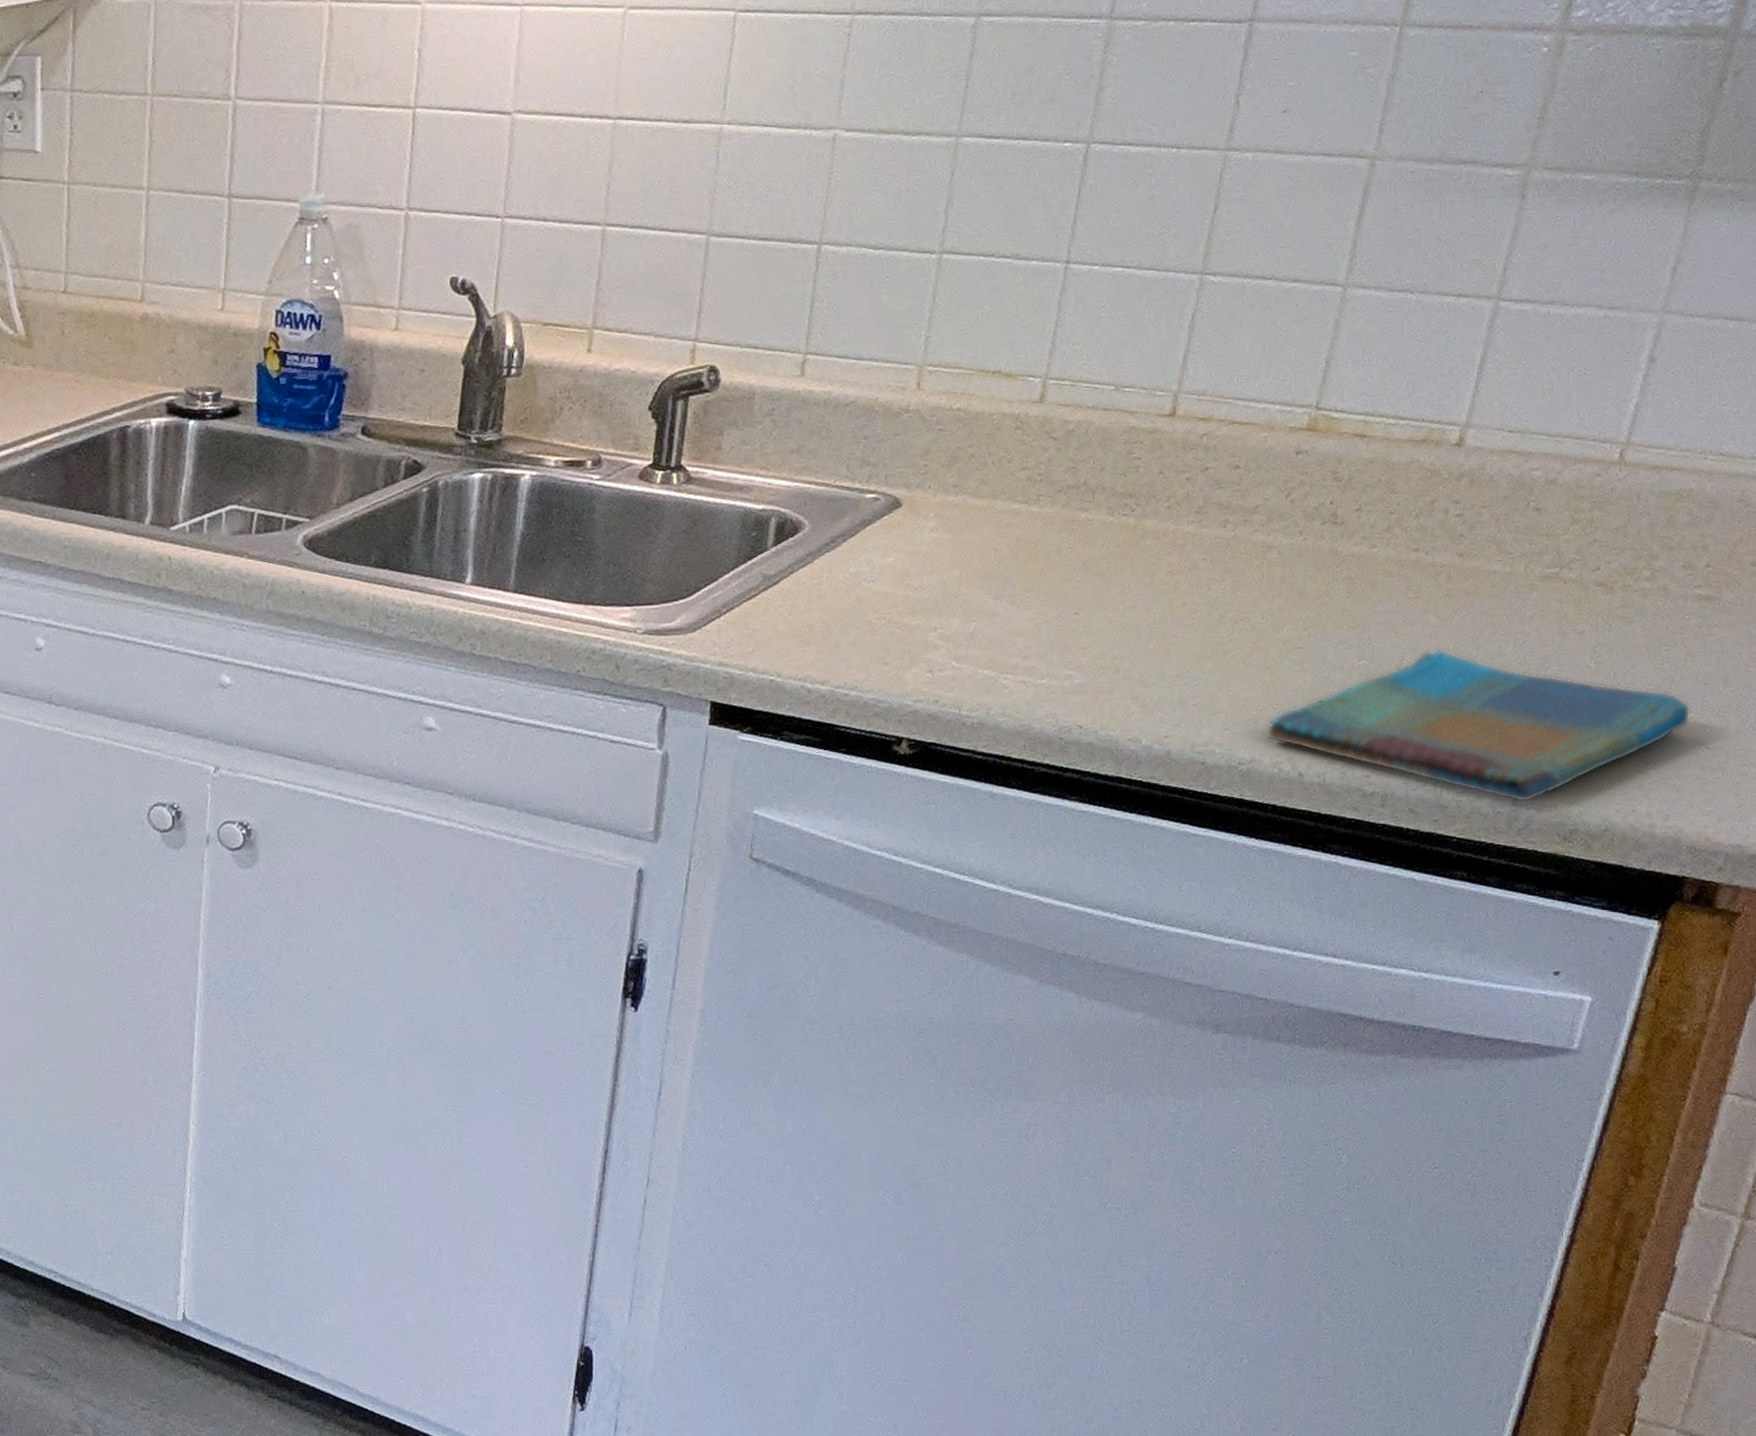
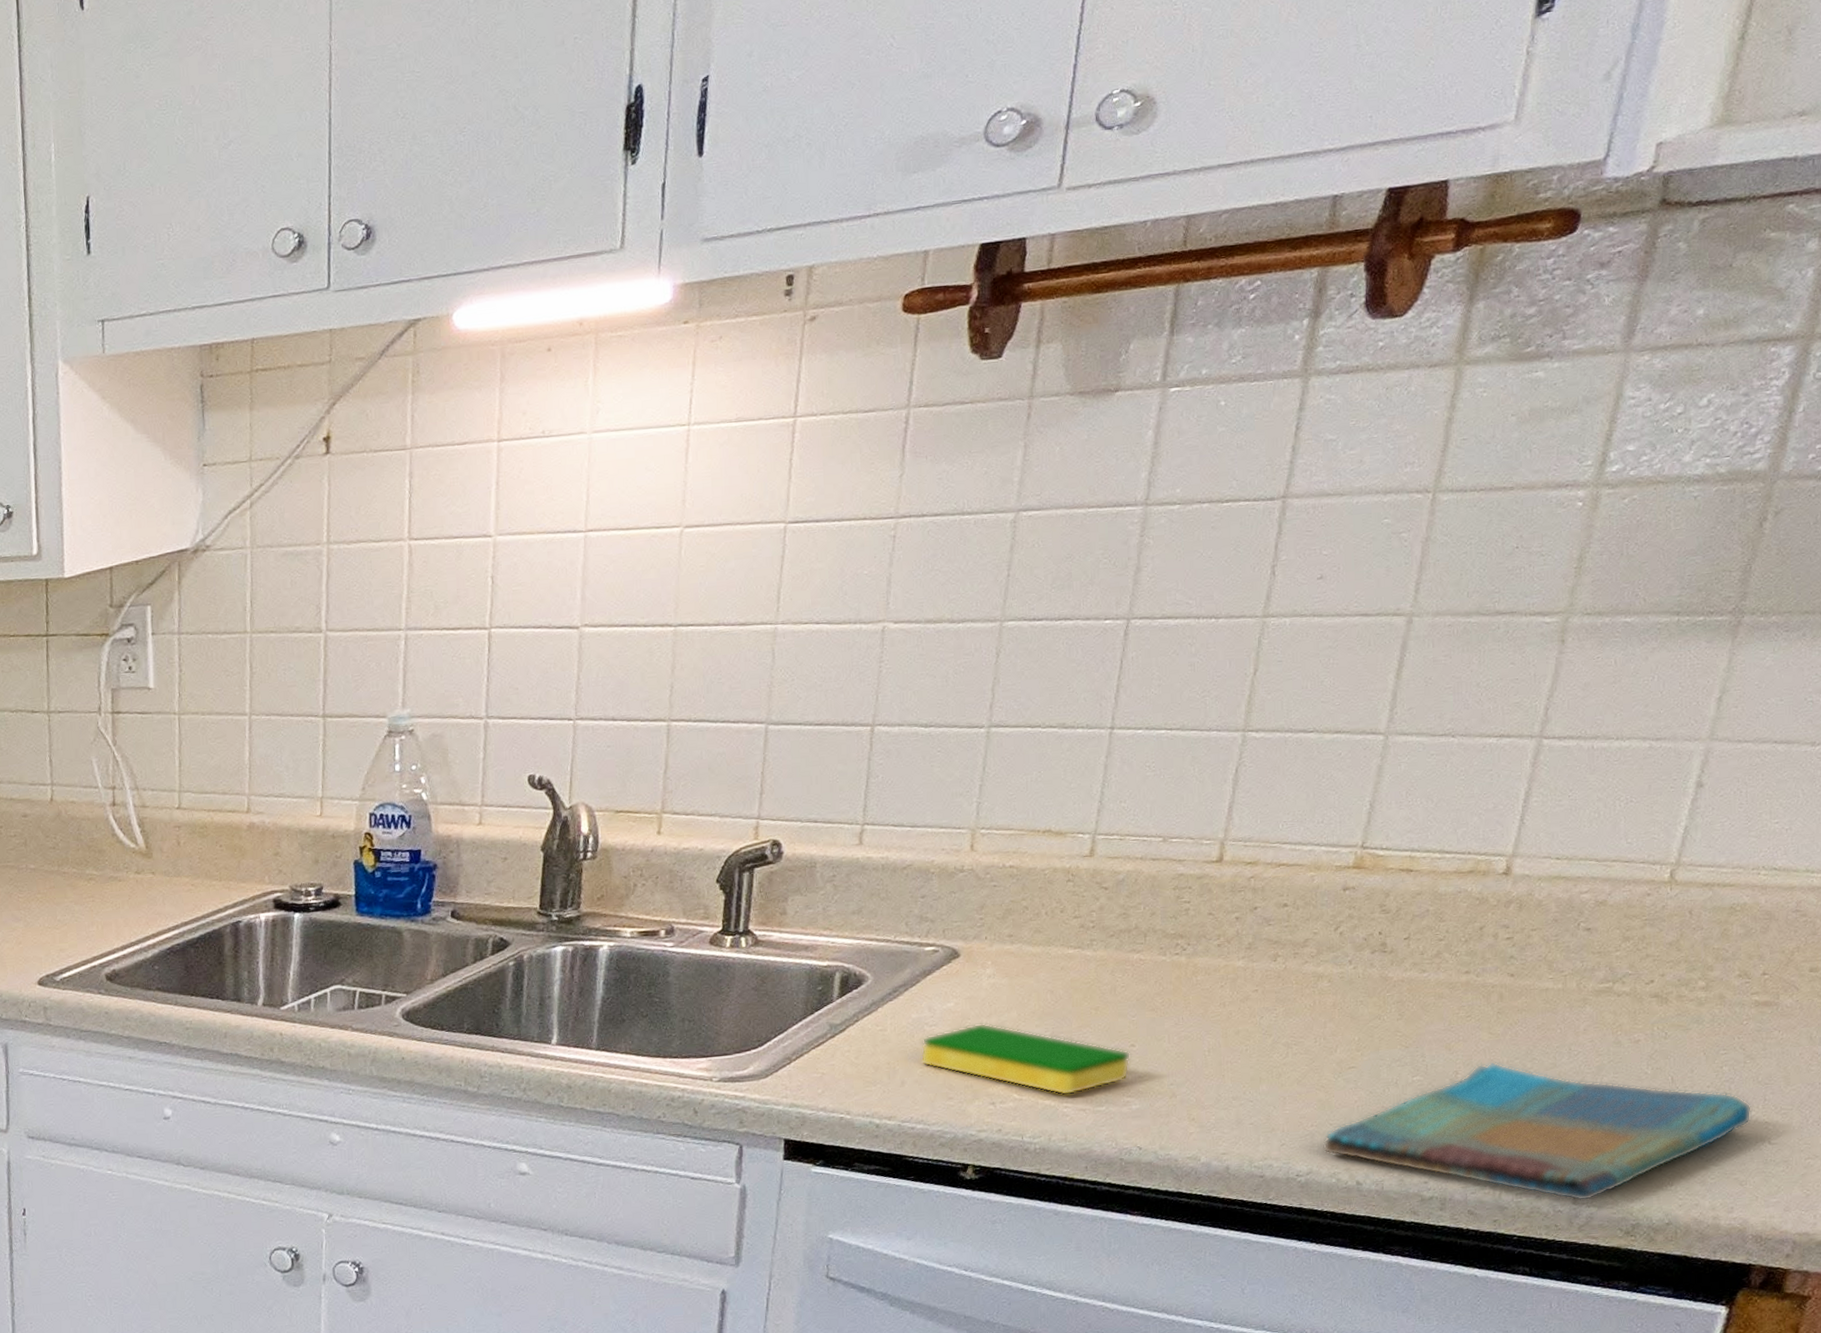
dish sponge: none [857,581,1075,666] -> present [920,1023,1131,1096]

